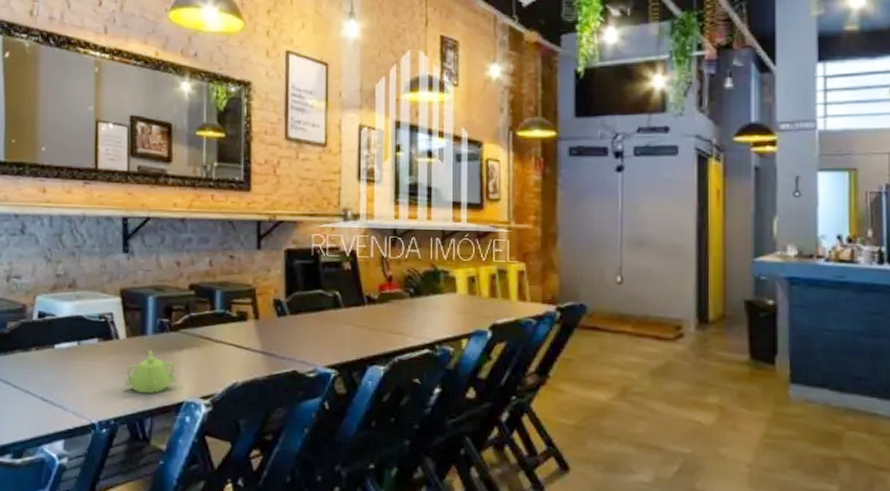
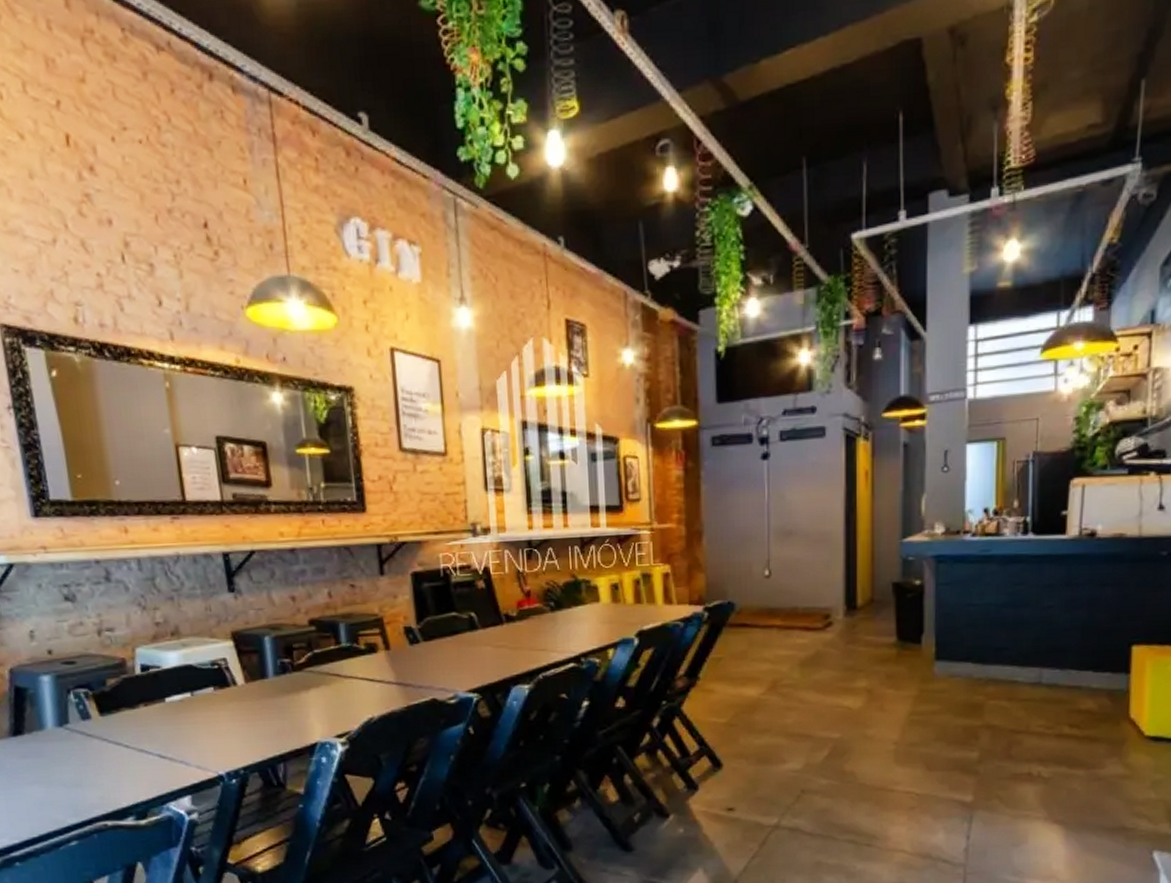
teapot: present [124,350,177,394] -> none [249,693,307,739]

